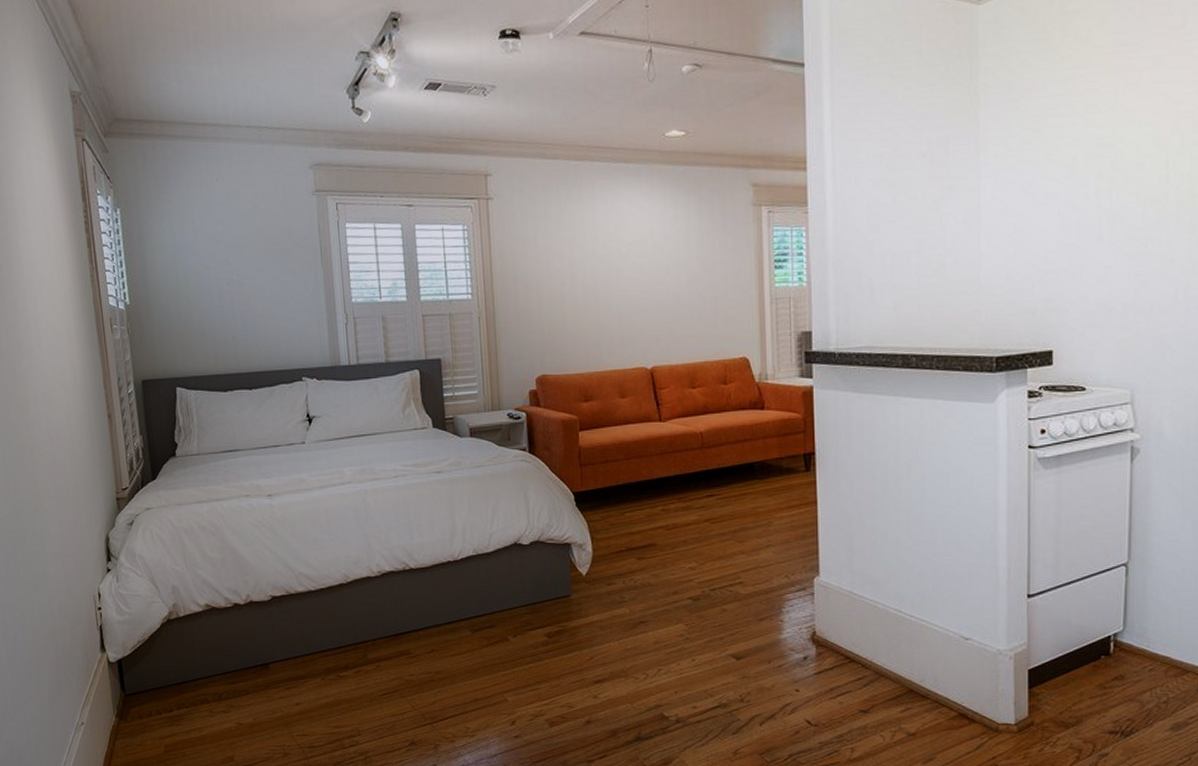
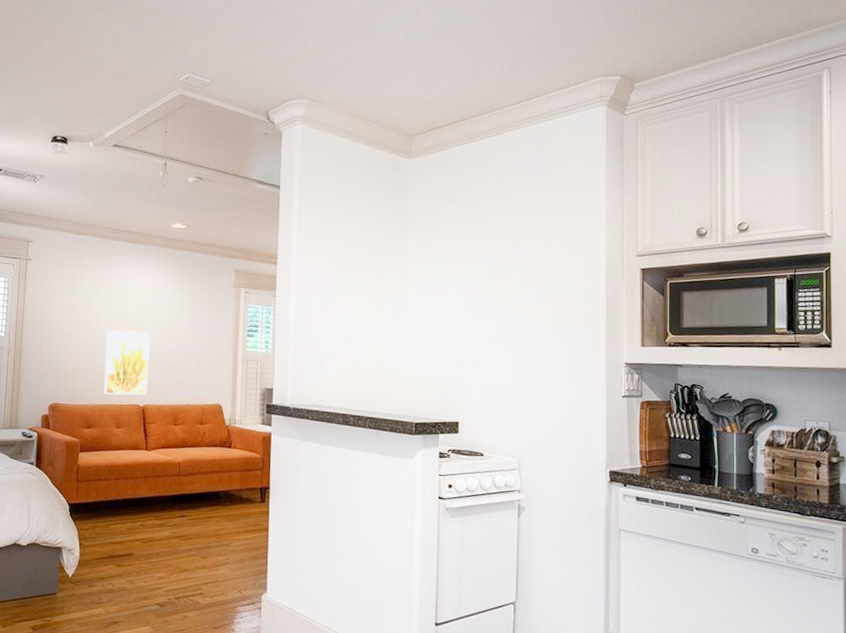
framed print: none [596,276,655,358] -> present [104,330,150,395]

